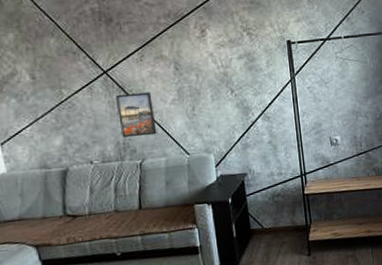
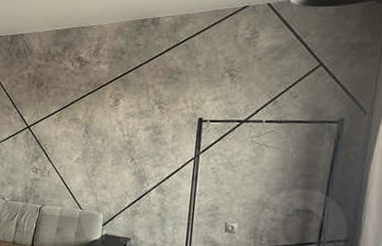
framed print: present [116,92,157,138] -> none [30,147,61,186]

